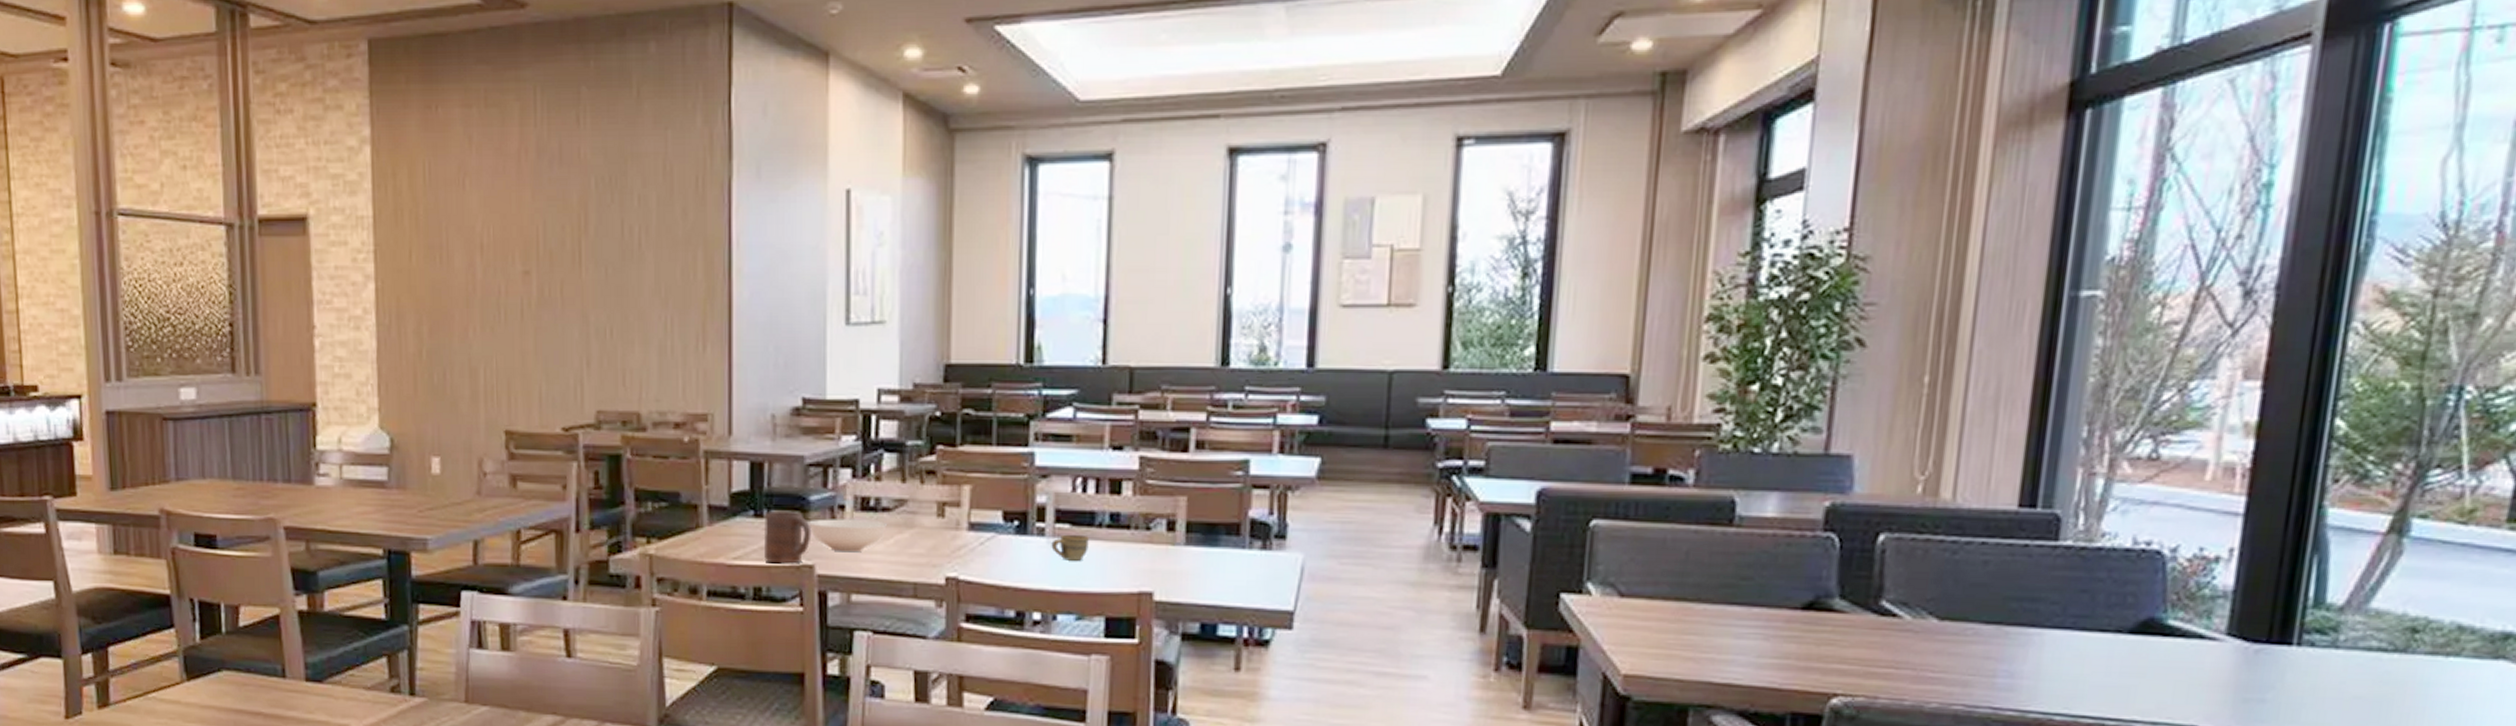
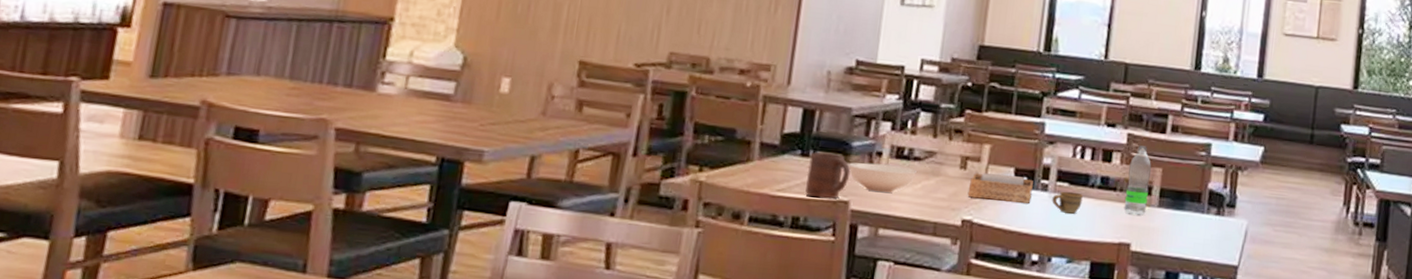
napkin holder: none [949,519,1026,554] -> present [967,173,1033,205]
bottle: none [1141,470,1174,558] -> present [1124,145,1152,217]

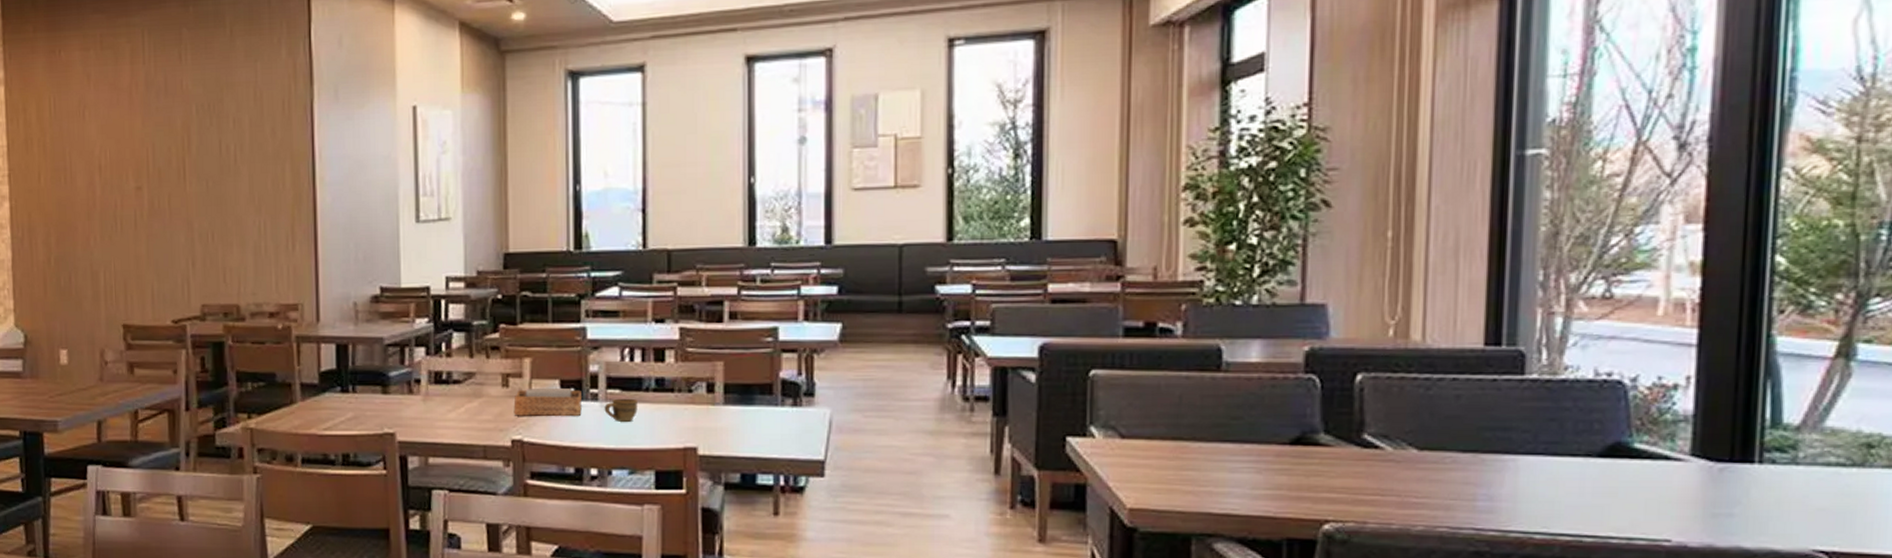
cup: present [805,152,851,199] -> none [349,387,392,433]
bowl: present [849,162,917,193] -> none [389,391,458,421]
bottle: present [1124,145,1152,217] -> none [685,339,712,417]

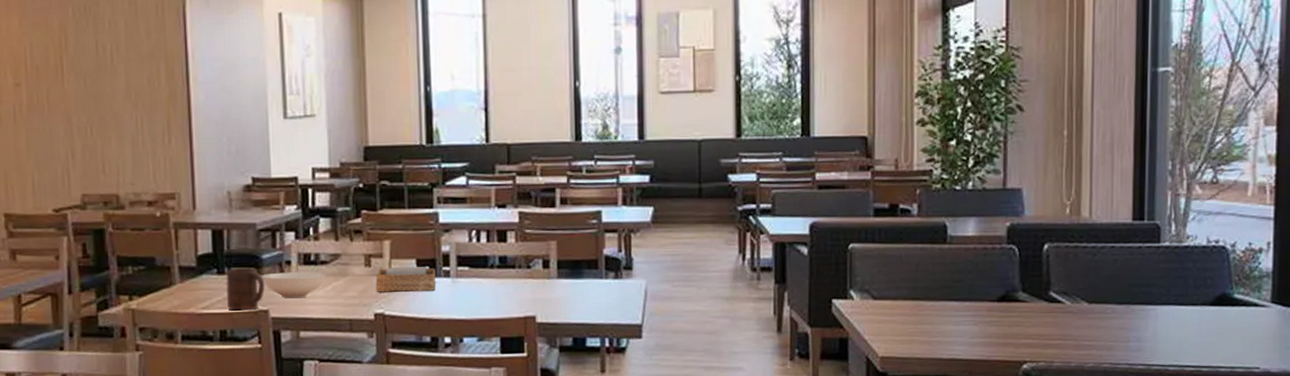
cup: none [349,387,392,433] -> present [226,268,265,311]
bowl: none [389,391,458,421] -> present [262,271,325,299]
cup: present [604,398,638,422] -> none [455,274,484,295]

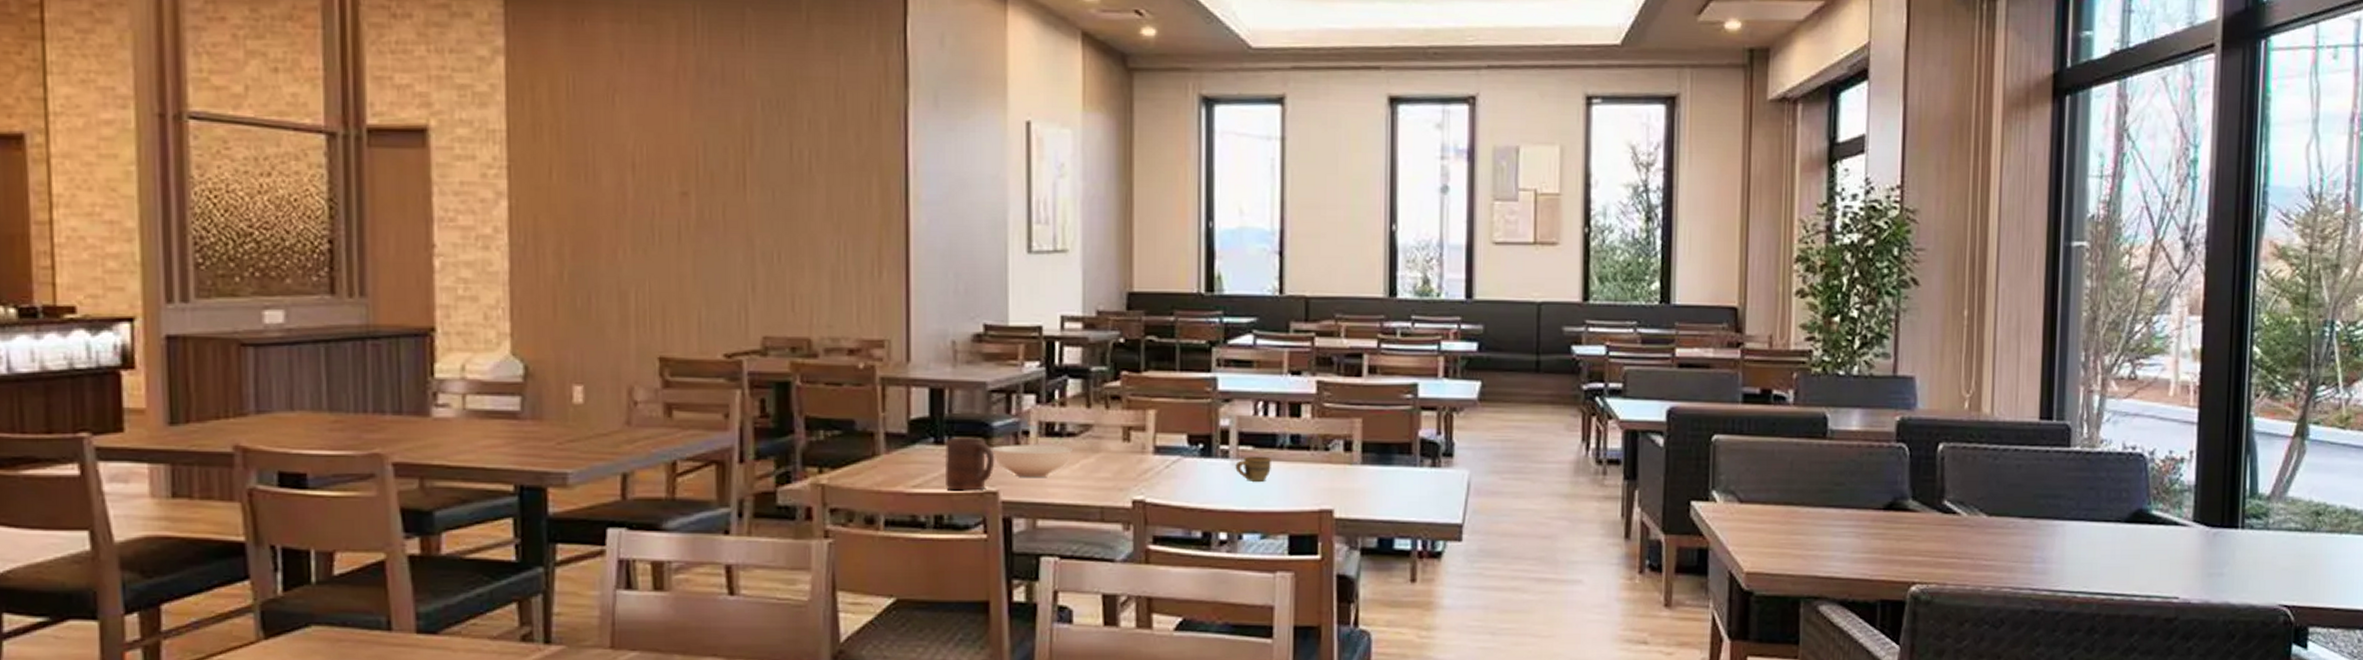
napkin holder: present [375,266,436,292] -> none [1135,442,1211,476]
cup: none [455,274,484,295] -> present [1235,456,1271,481]

